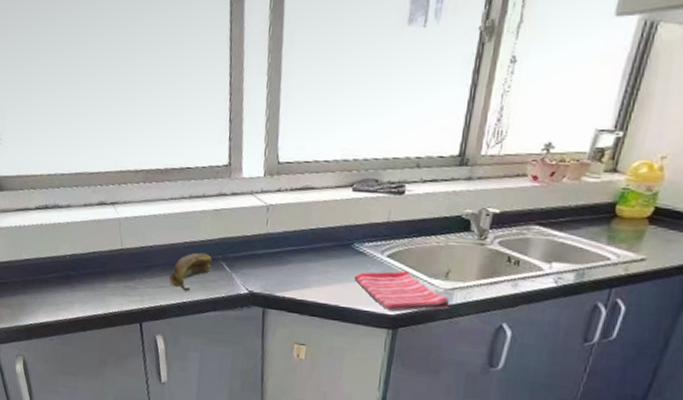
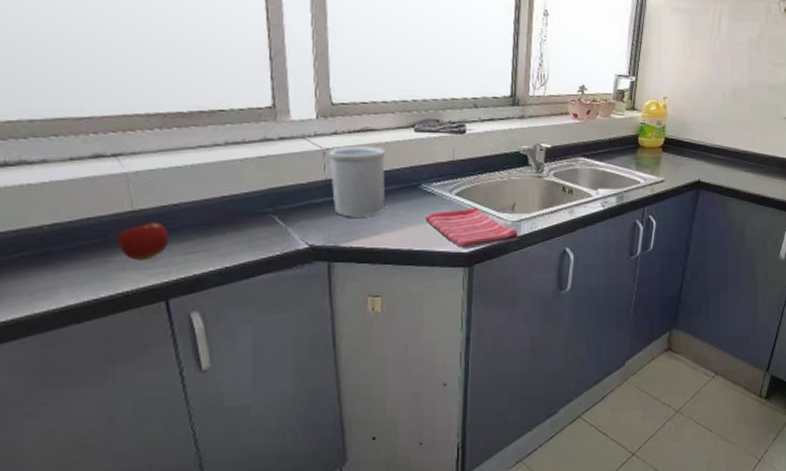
fruit: none [111,256,145,289] -> present [118,219,169,261]
banana: present [169,252,213,293] -> none [205,207,261,255]
utensil holder: none [272,203,322,270] -> present [329,146,385,217]

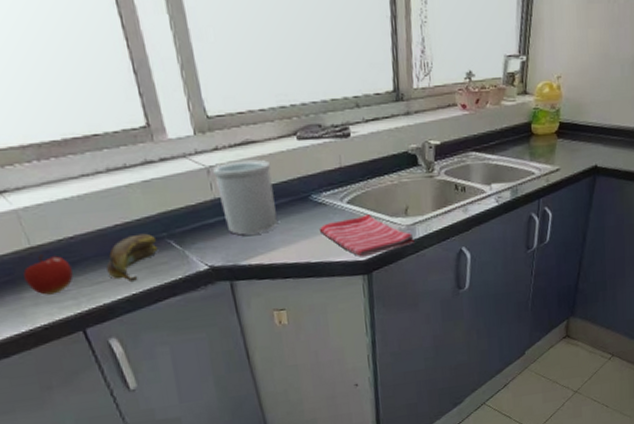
banana: none [205,207,261,255] -> present [106,233,159,283]

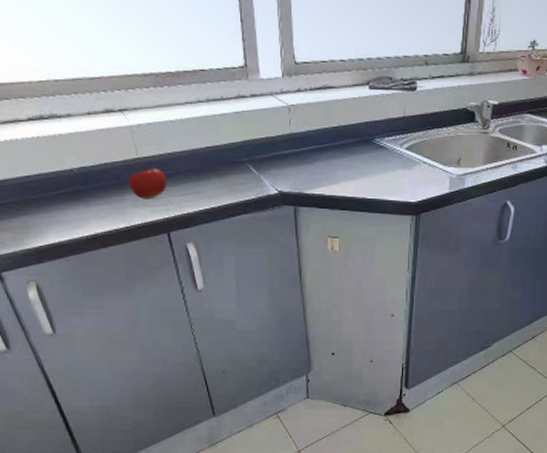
banana: present [106,233,159,283] -> none [194,156,239,198]
utensil holder: present [213,159,278,235] -> none [294,102,342,168]
dish towel: present [320,214,415,257] -> none [379,161,463,199]

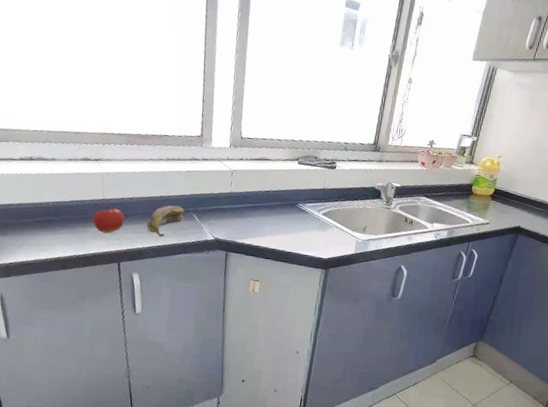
banana: none [194,156,239,198] -> present [146,205,185,238]

